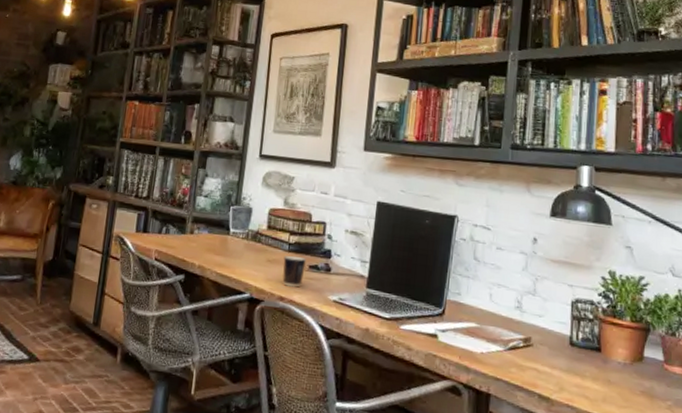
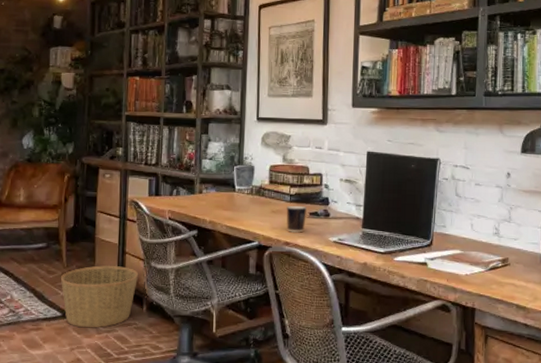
basket: none [32,306,117,377] -> present [60,265,139,328]

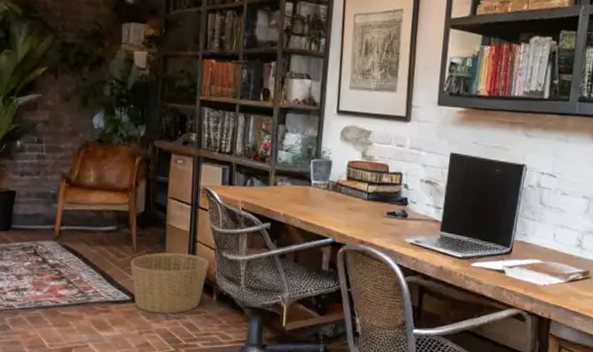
mug: present [286,205,307,233] -> none [362,203,384,232]

